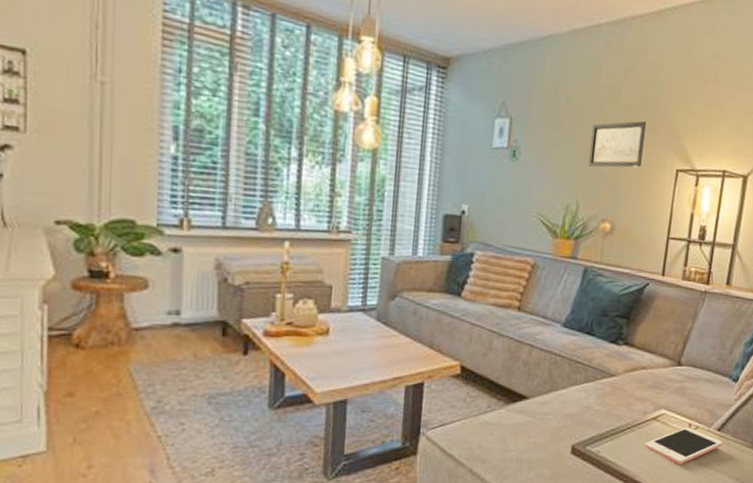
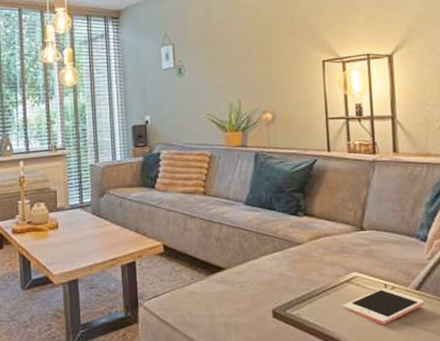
wall art: present [588,120,646,168] -> none [241,26,289,71]

